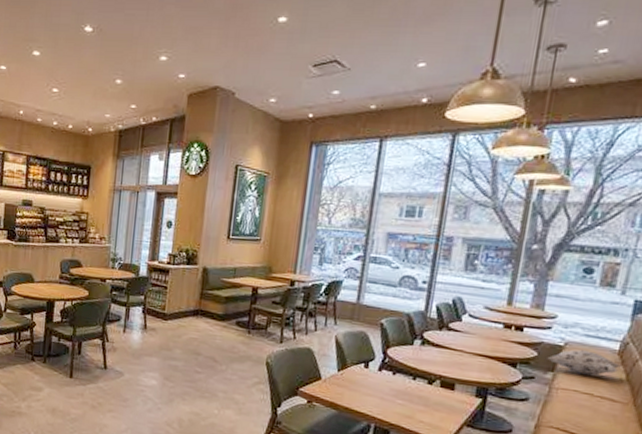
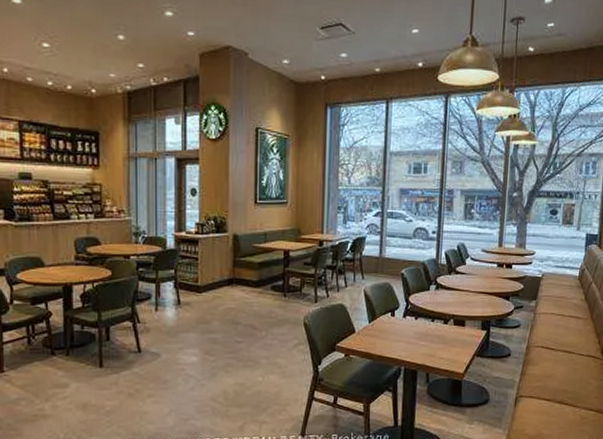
decorative pillow: present [547,350,621,376] -> none [531,279,581,299]

